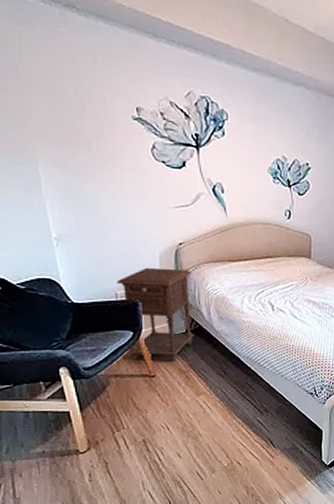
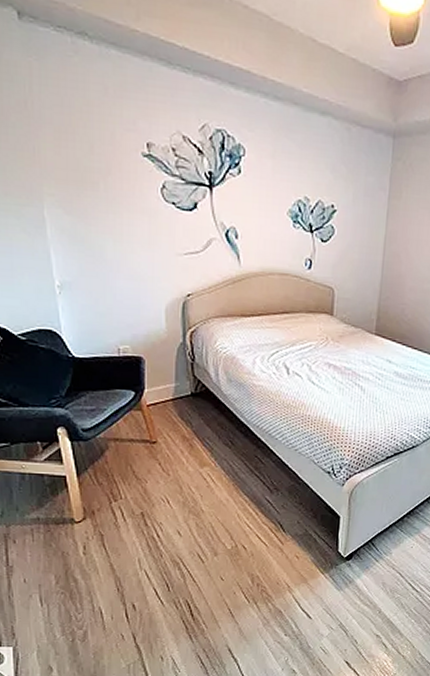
nightstand: present [117,267,195,362] -> none [120,320,200,427]

